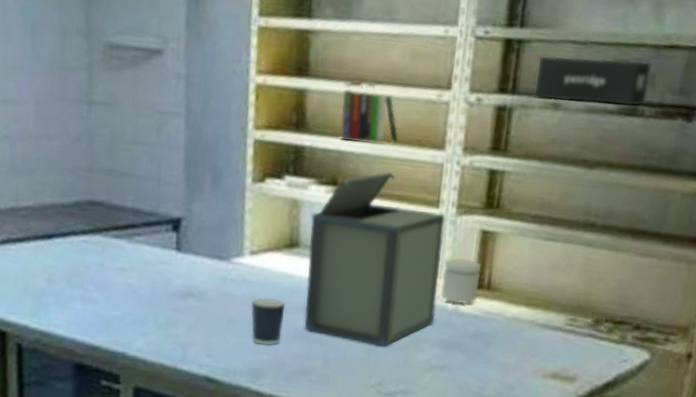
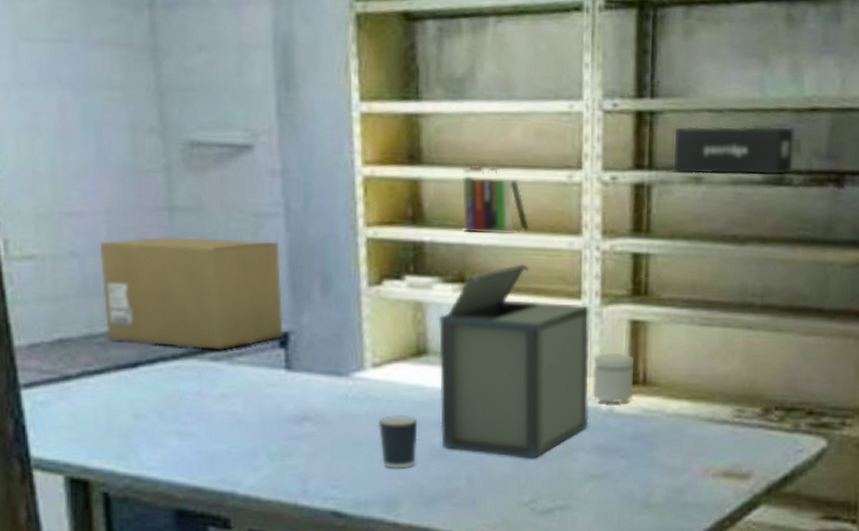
box: none [27,126,179,229] -> present [99,236,283,350]

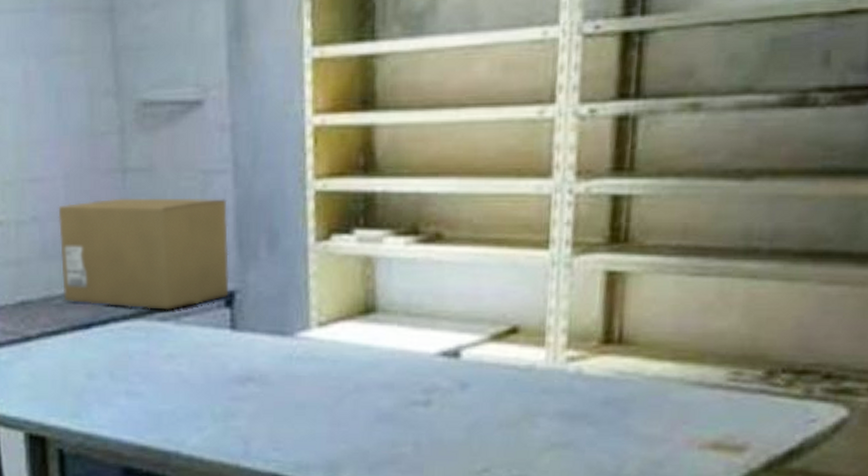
mug: present [377,415,418,469] -> none [321,376,364,432]
cardboard box: present [438,263,590,459] -> none [387,211,558,425]
books: present [462,164,530,233] -> none [418,105,493,181]
jar: present [592,353,635,403] -> none [557,309,610,365]
box: present [673,126,795,176] -> none [665,35,825,101]

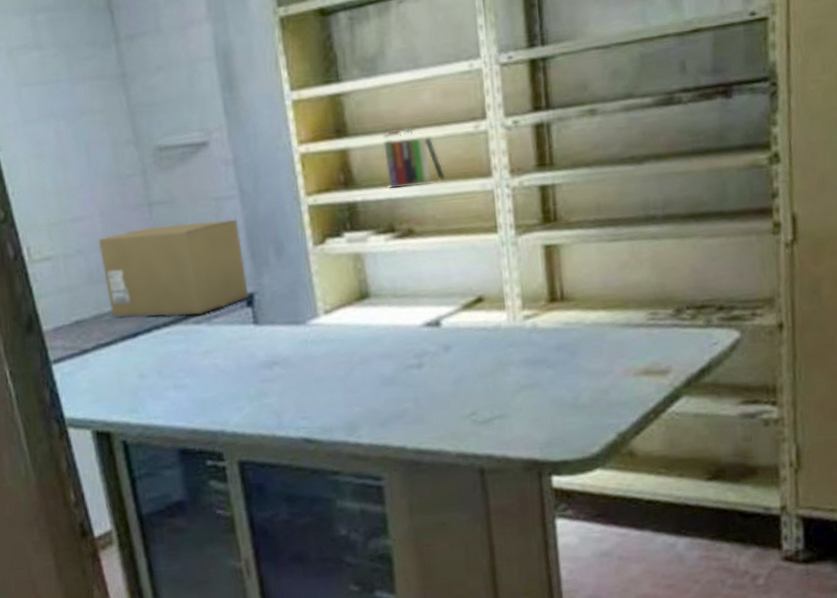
books: none [418,105,493,181] -> present [383,128,446,189]

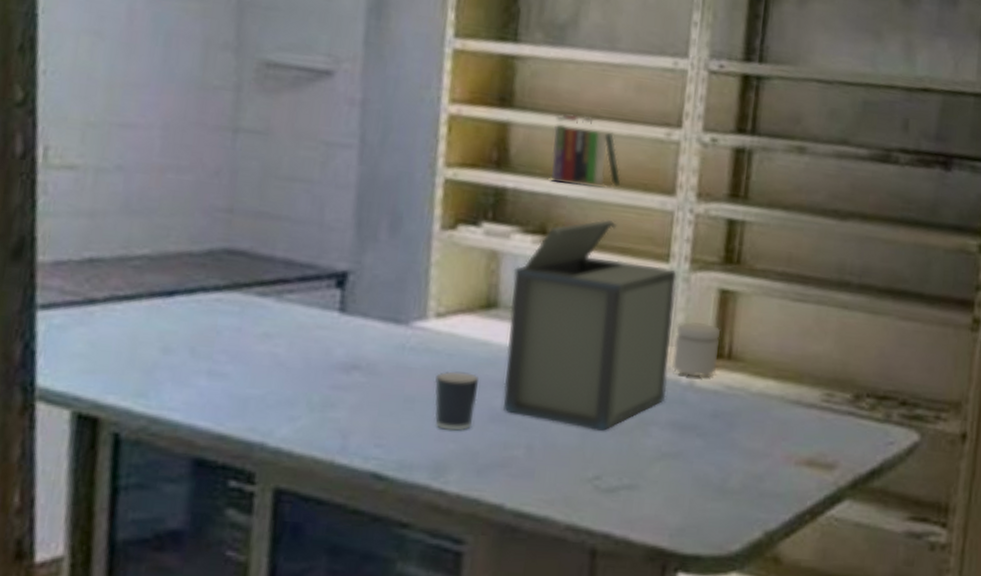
box: present [98,219,249,317] -> none [144,156,350,285]
mug: none [334,351,369,398] -> present [434,371,480,431]
cardboard box: none [375,208,516,378] -> present [503,219,677,431]
jar: none [514,276,554,321] -> present [672,322,721,377]

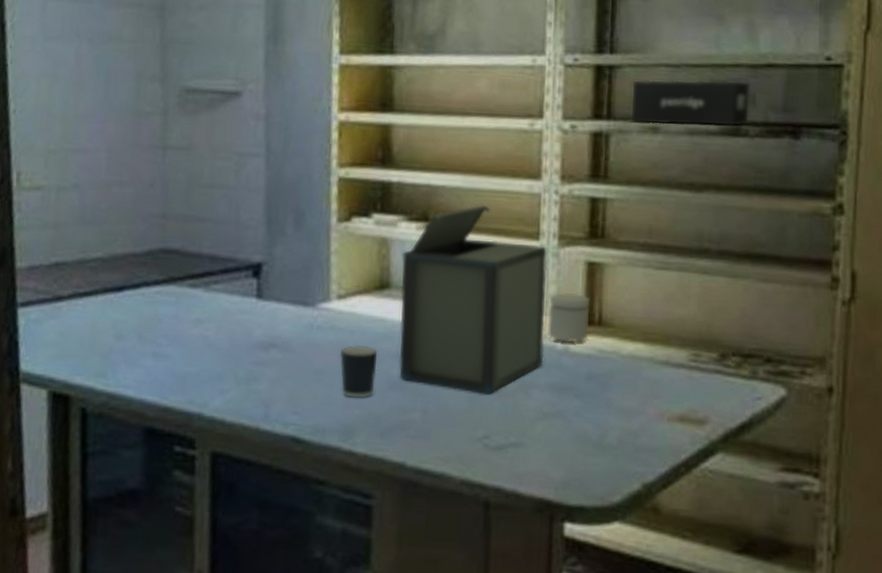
books: present [550,113,622,187] -> none [429,112,492,176]
box: none [776,93,905,153] -> present [631,79,751,127]

